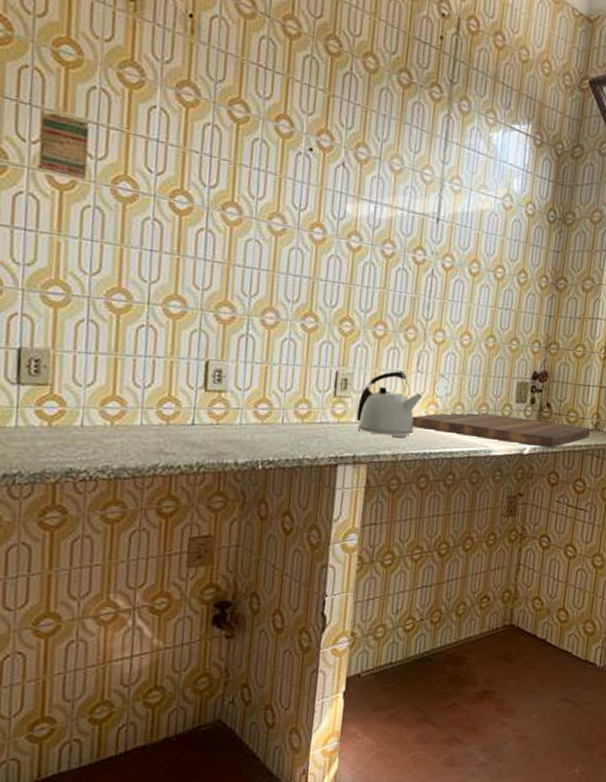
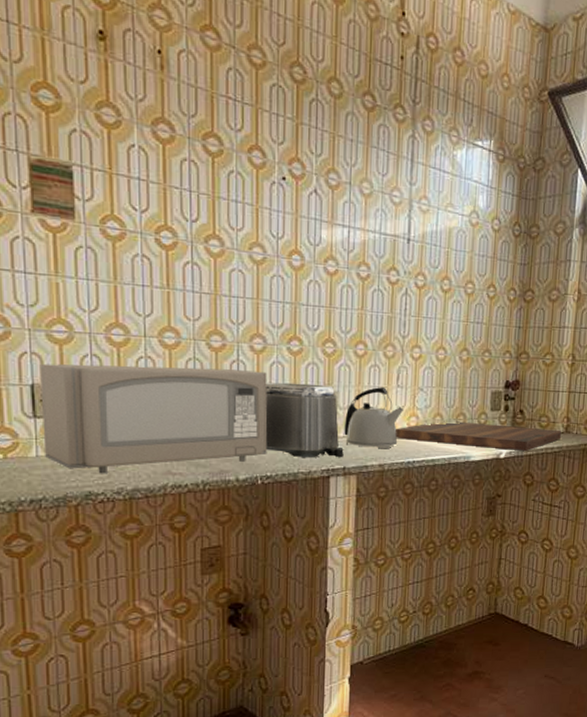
microwave: none [24,326,278,450] -> present [40,363,268,474]
toaster: none [270,360,355,446] -> present [265,382,344,459]

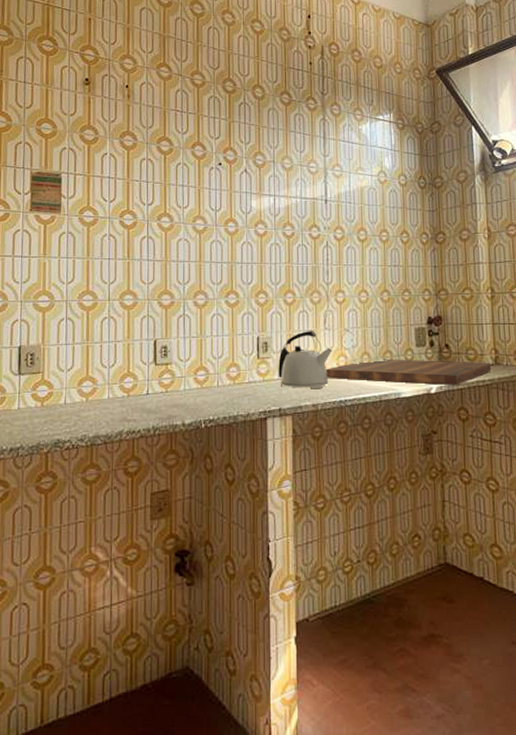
microwave: present [40,363,268,474] -> none [24,323,210,423]
toaster: present [265,382,344,459] -> none [207,331,279,401]

